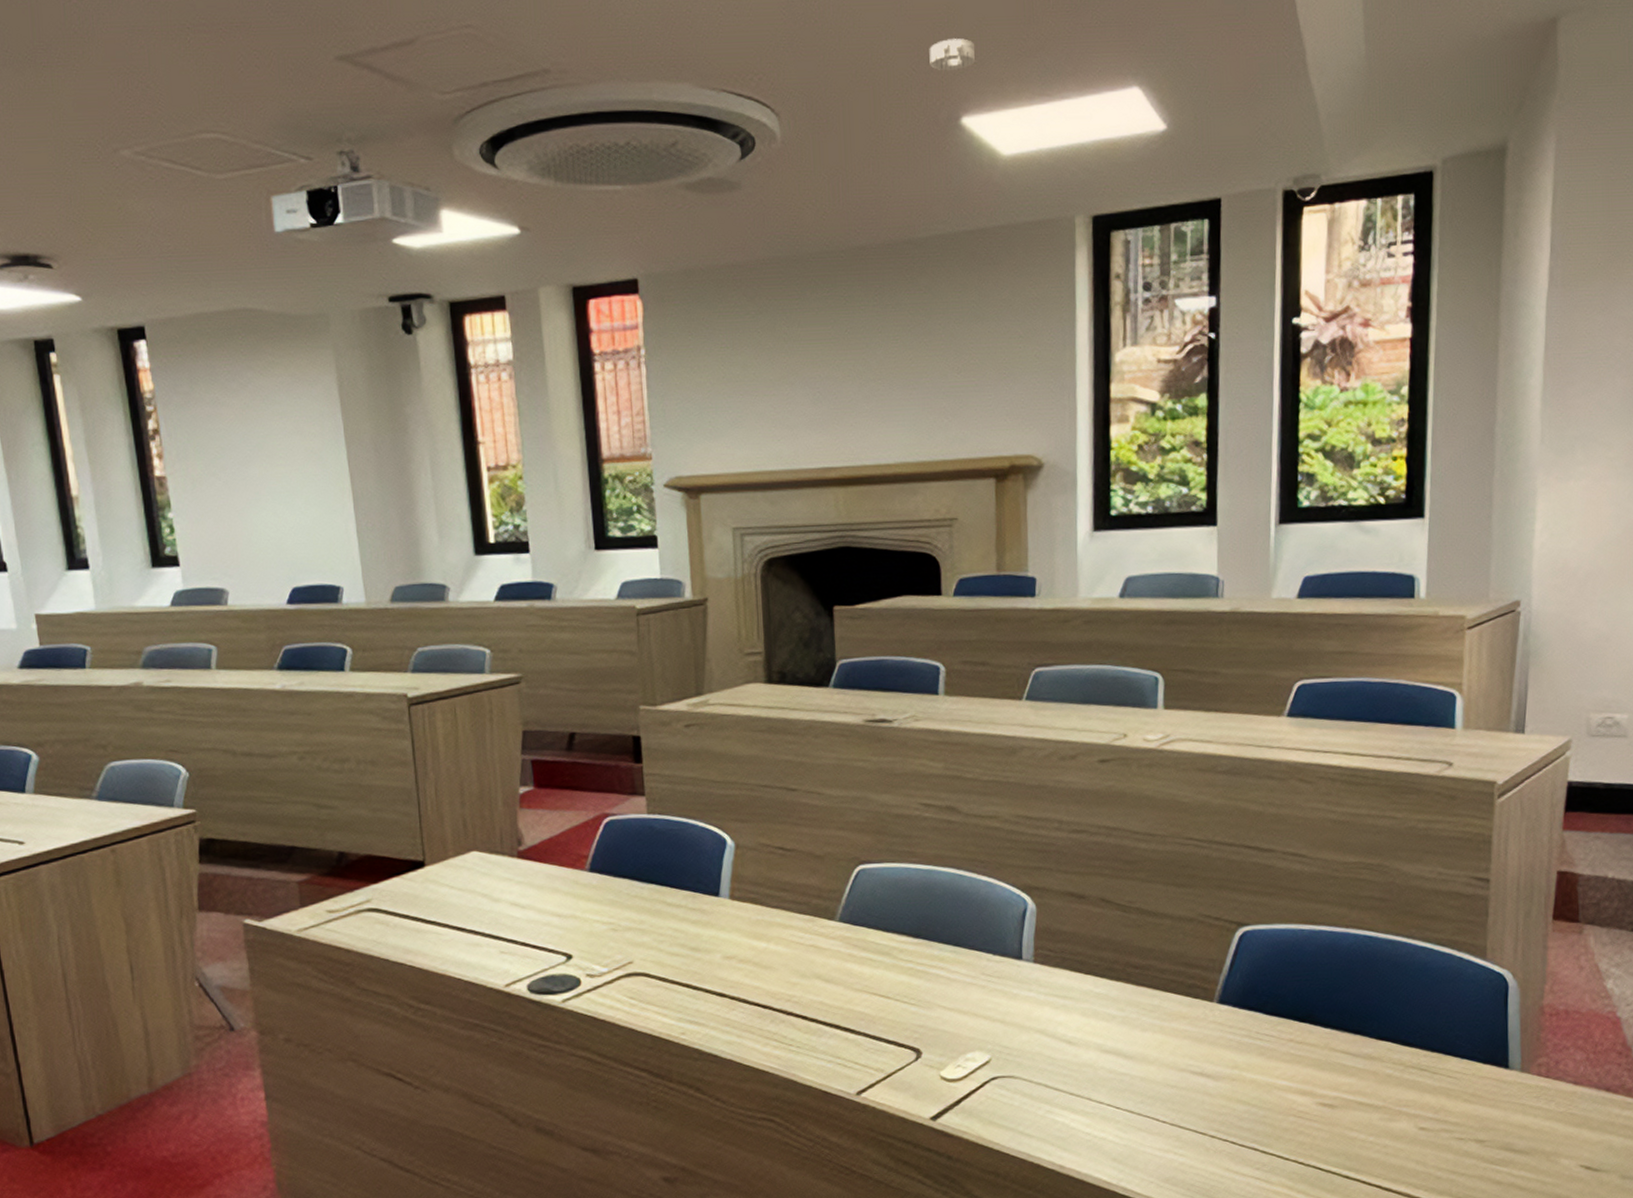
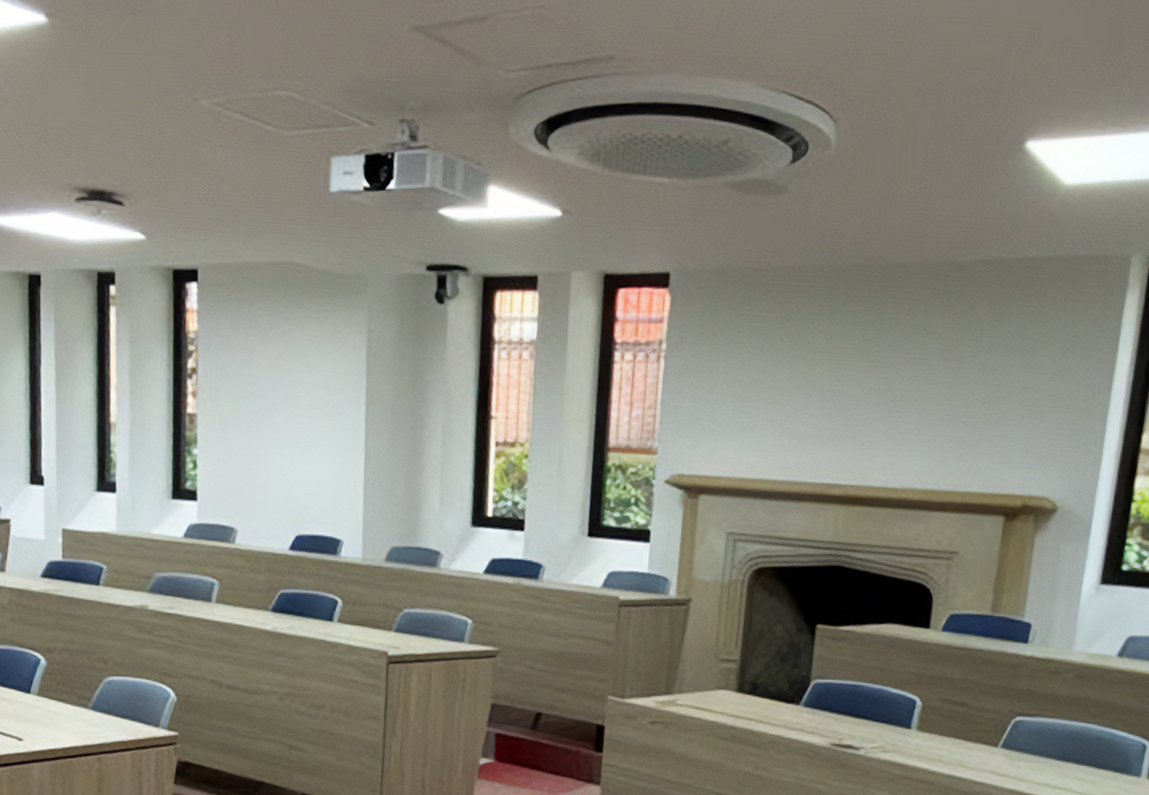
smoke detector: present [929,37,975,71] -> none [1001,58,1052,92]

